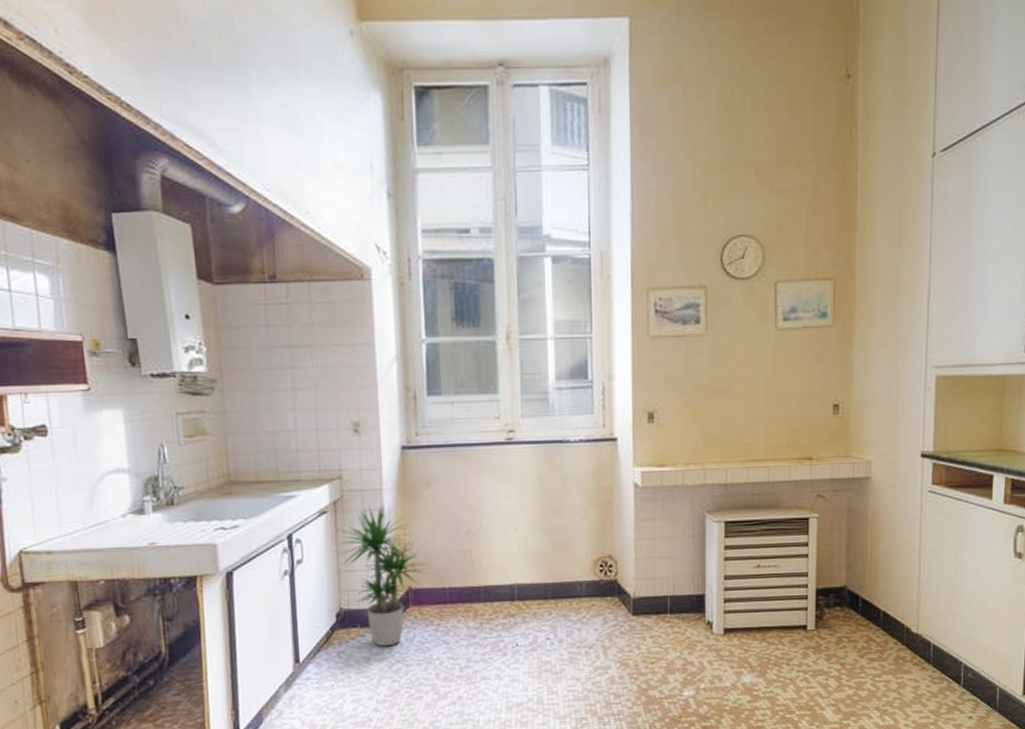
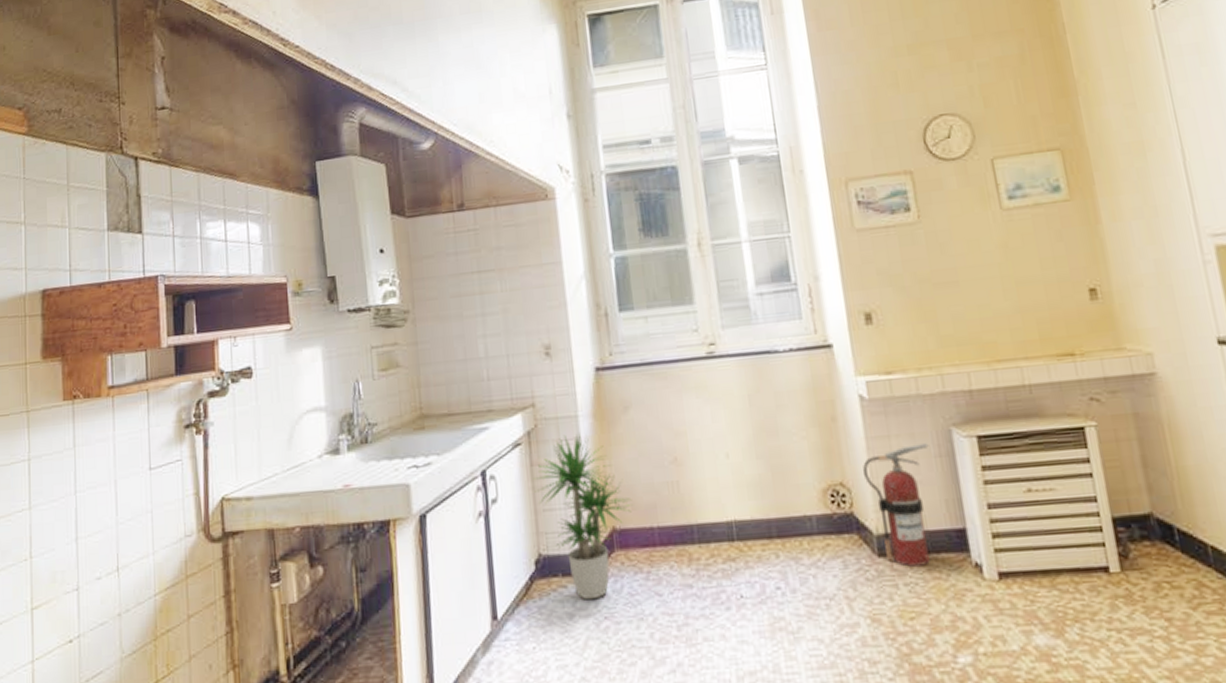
fire extinguisher: none [630,526,686,624] -> present [863,443,930,567]

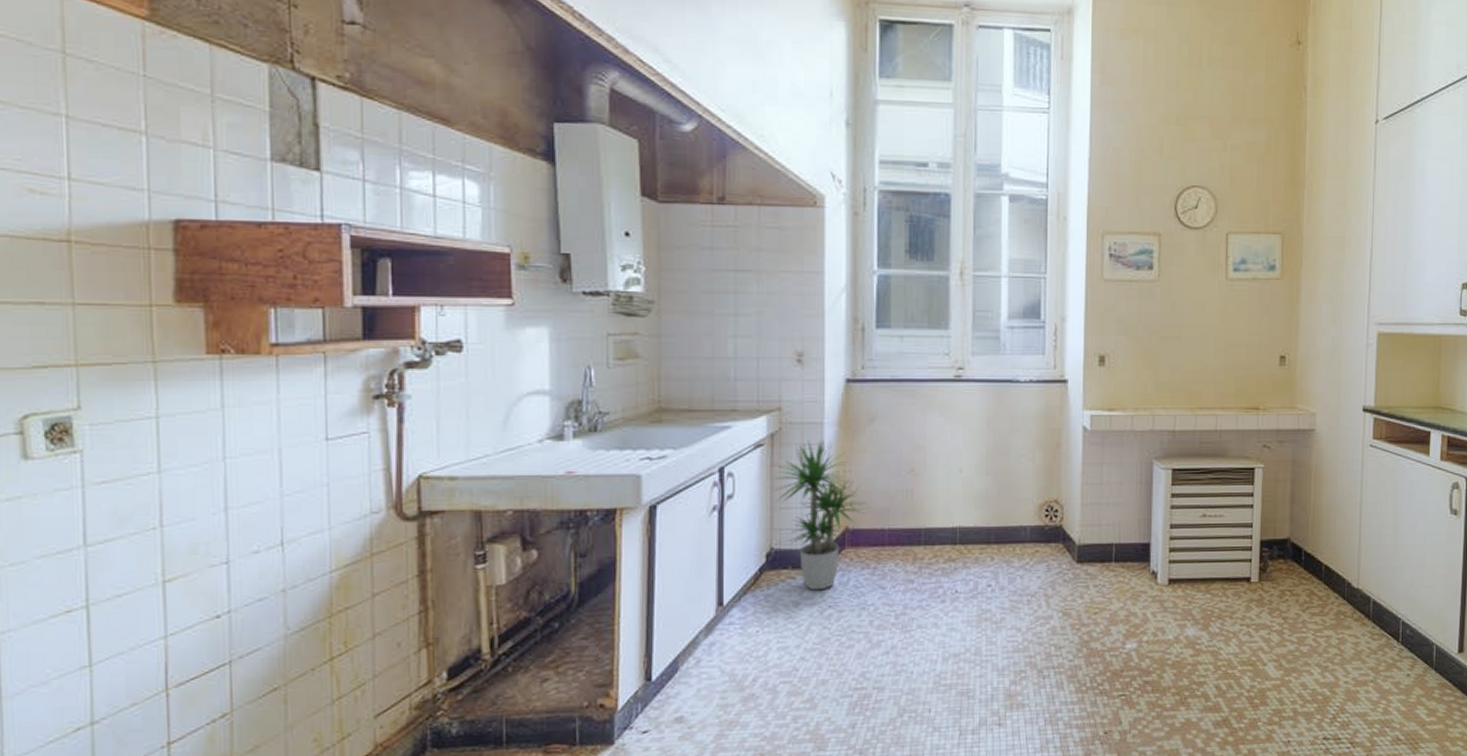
fire extinguisher: present [863,443,930,567] -> none [1076,472,1133,572]

